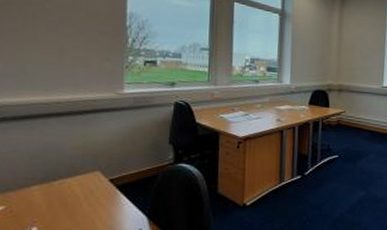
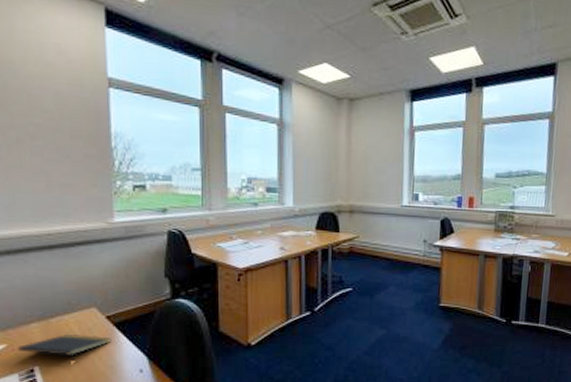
notepad: none [15,197,113,222] -> present [16,335,112,361]

